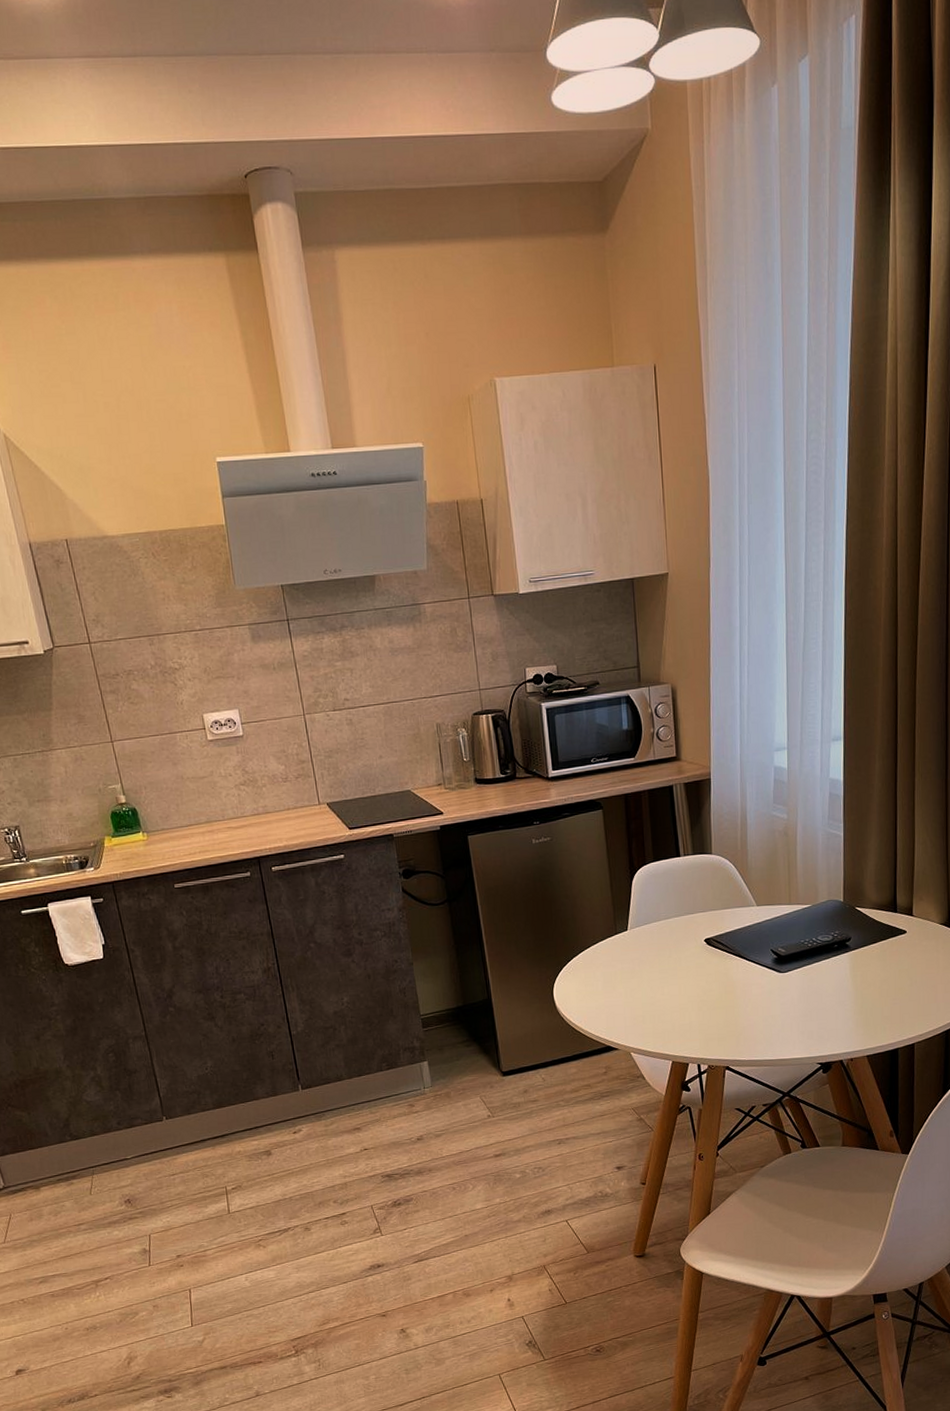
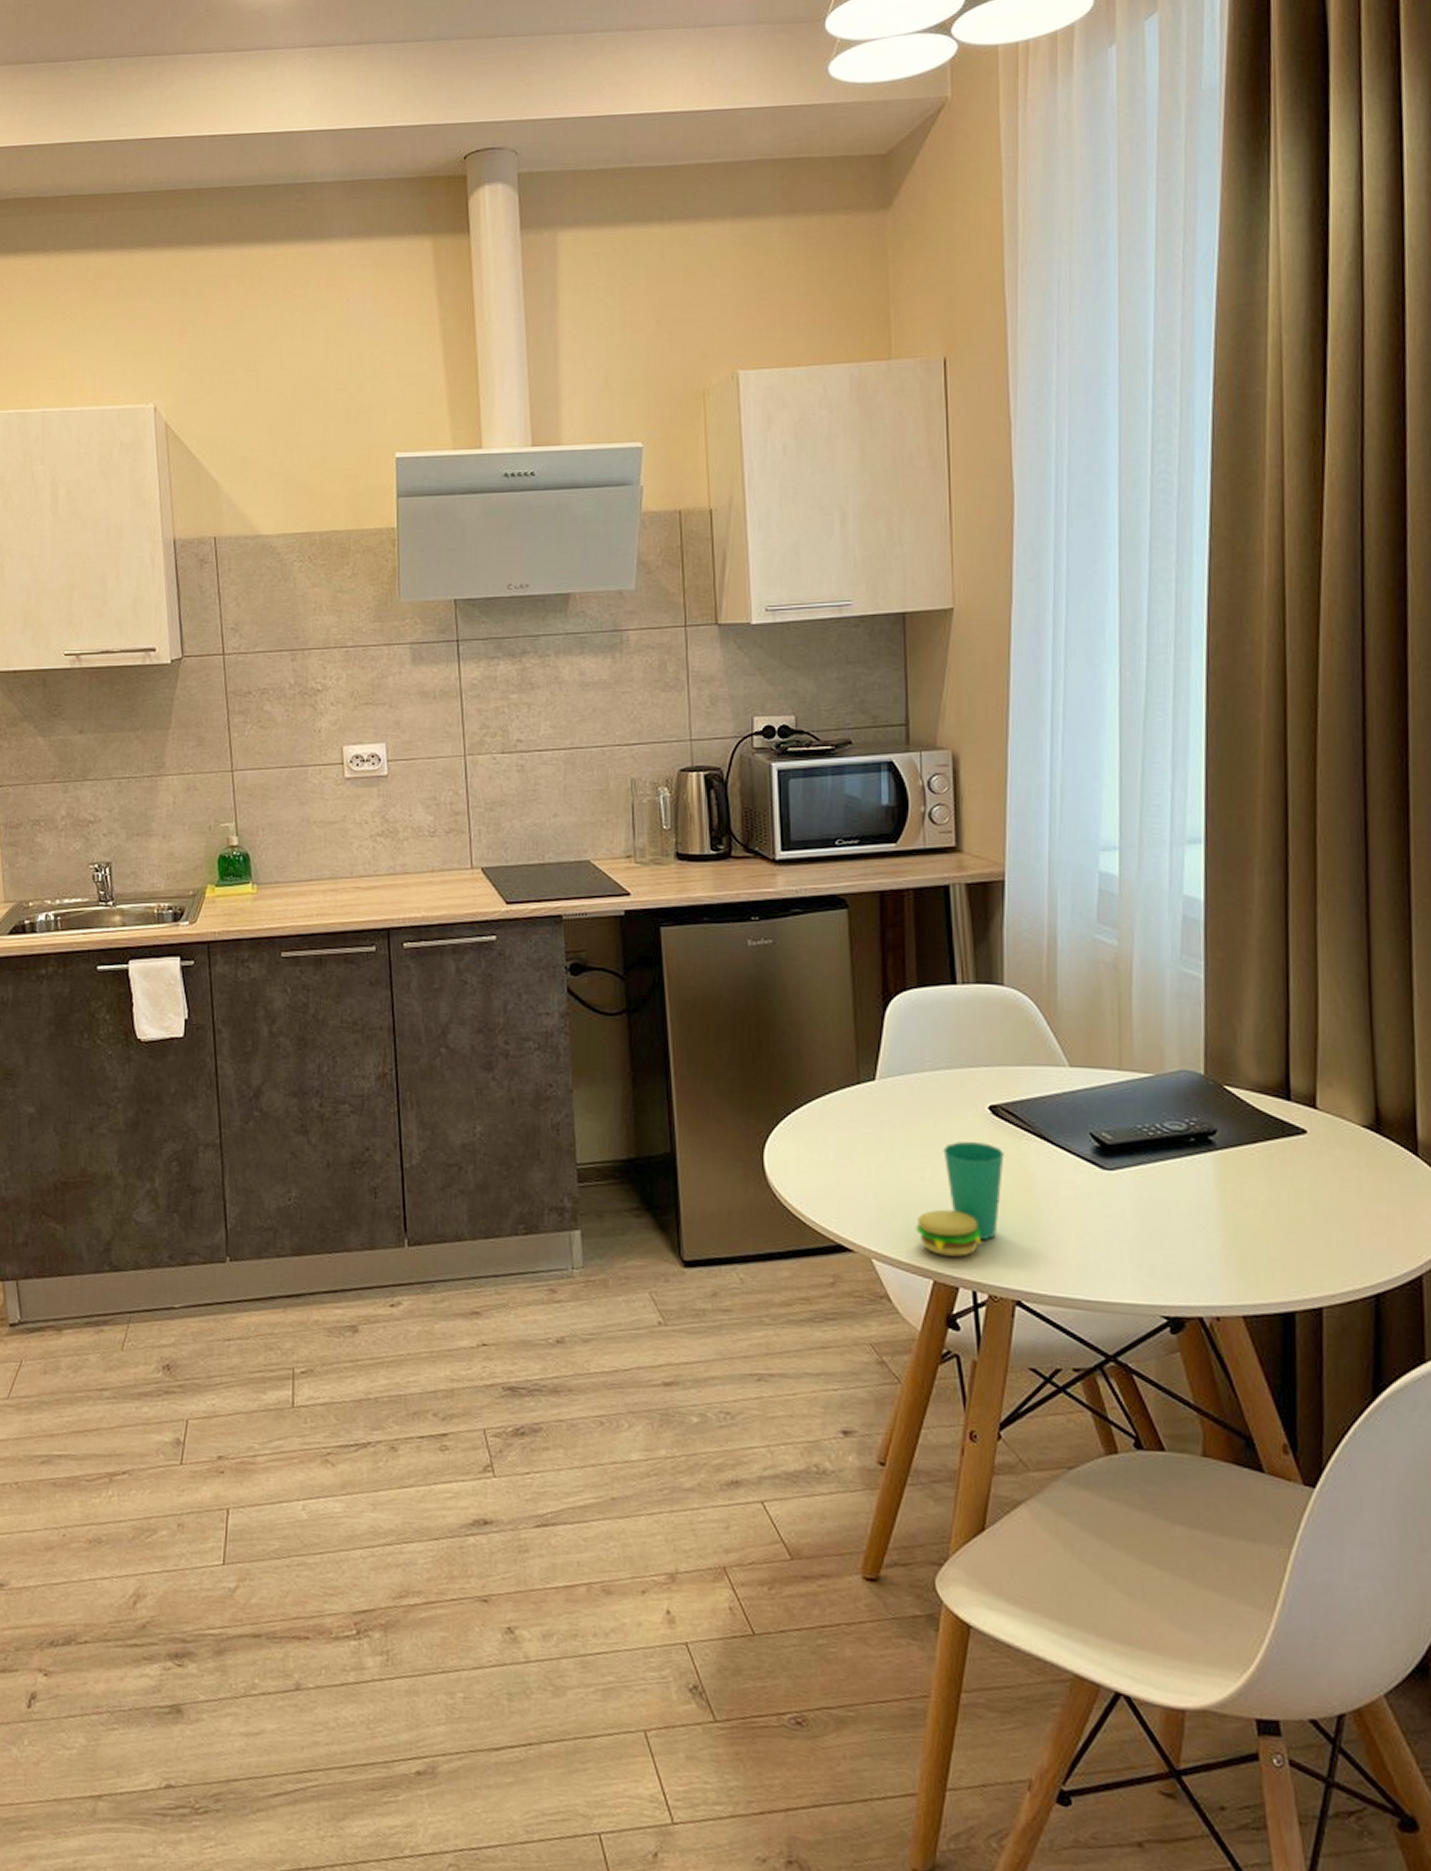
cup: none [659,964,716,1044] -> present [916,1141,1004,1257]

